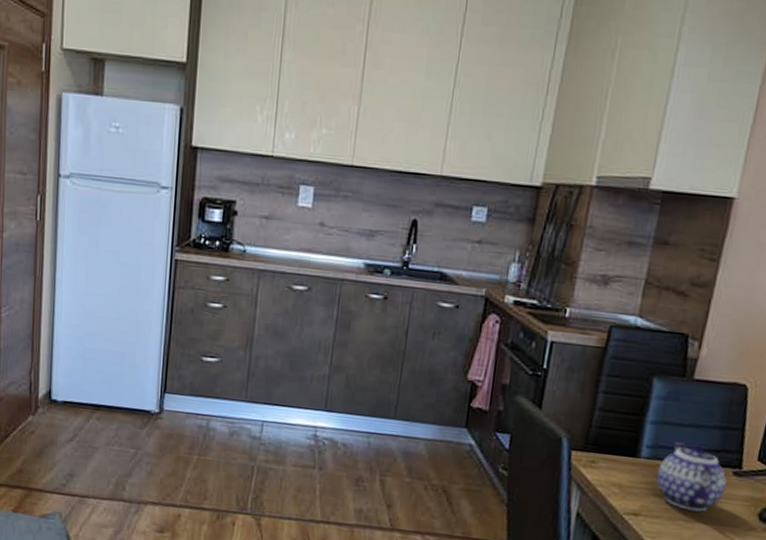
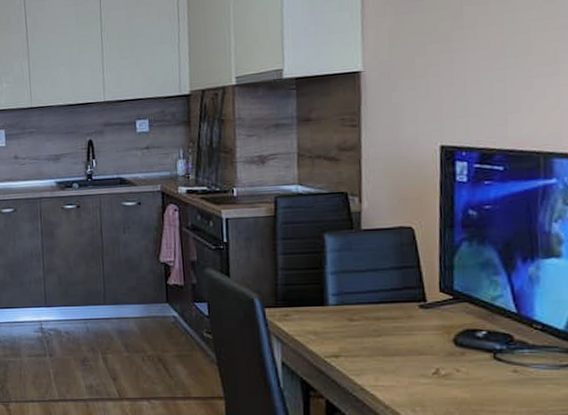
teapot: present [656,442,727,512] -> none [347,284,417,346]

